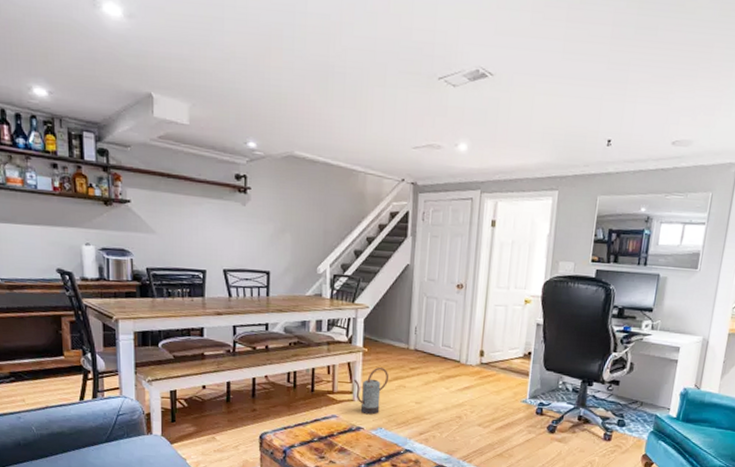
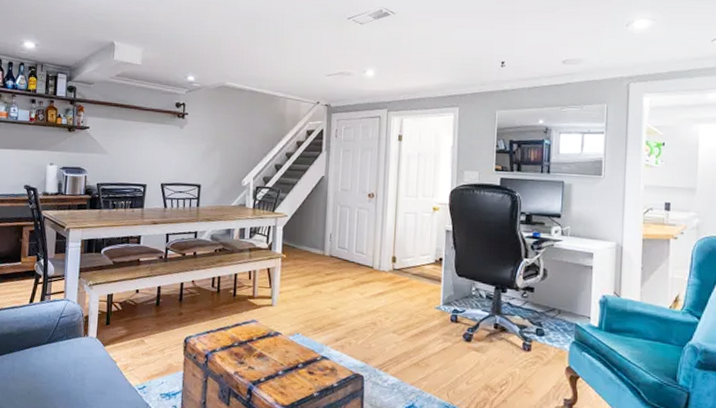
watering can: present [354,367,389,415] -> none [273,273,306,320]

